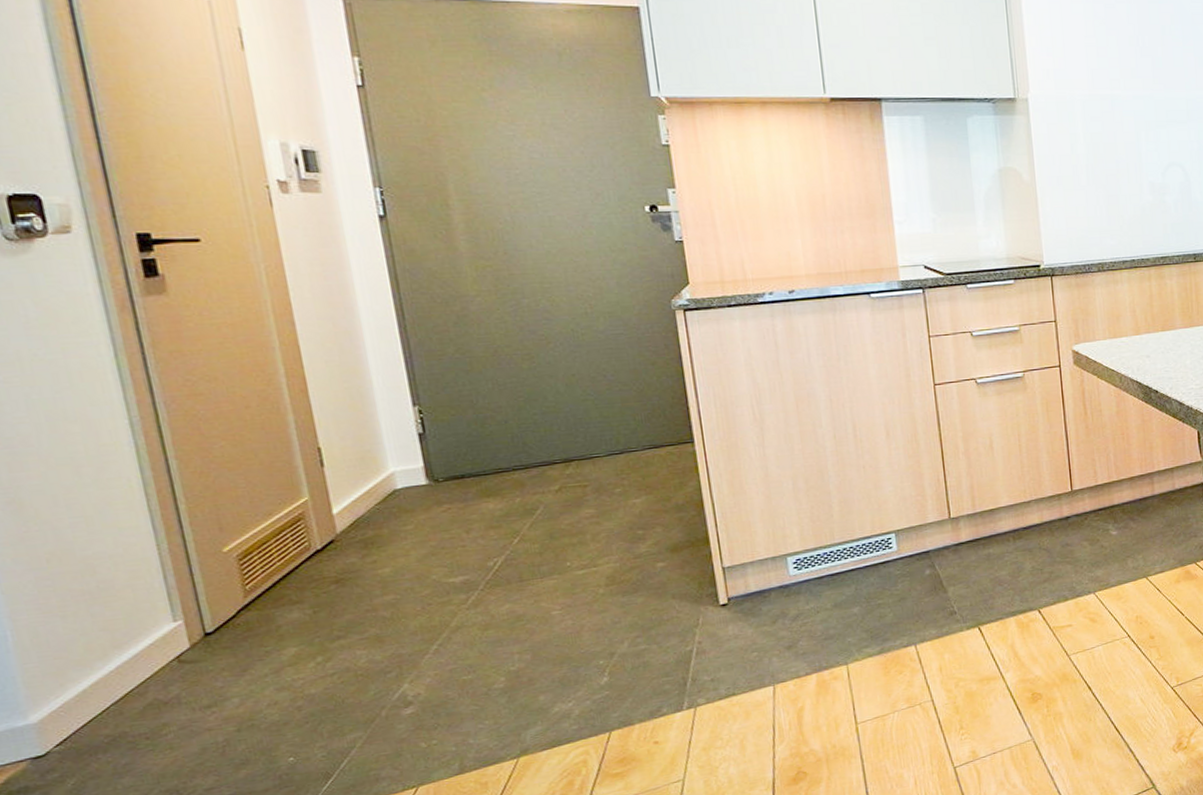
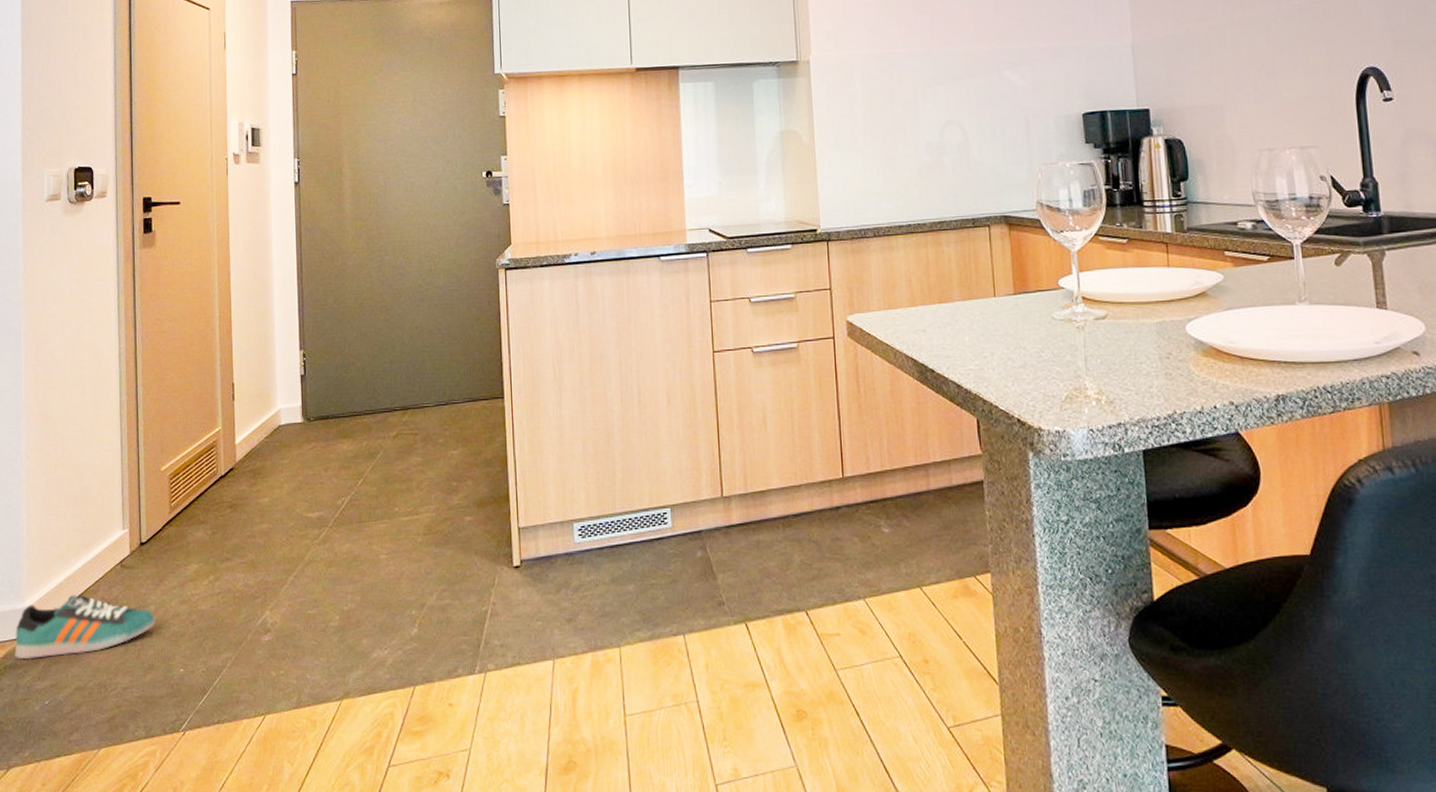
sneaker: none [18,699,244,781] -> present [14,595,156,660]

